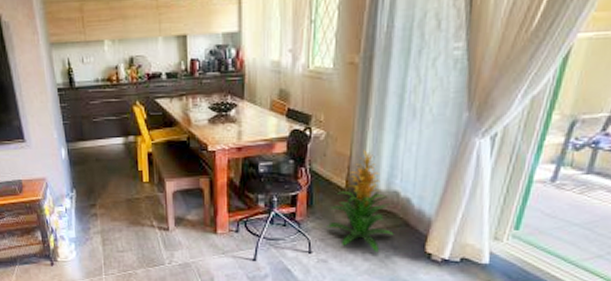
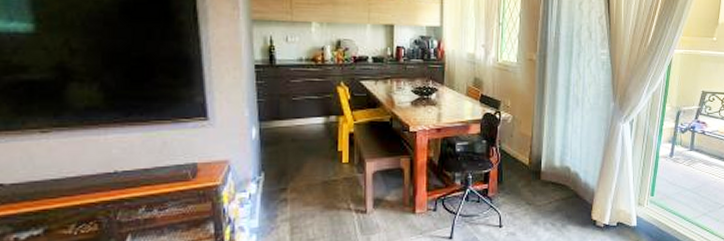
indoor plant: present [326,150,394,252] -> none [514,131,568,222]

